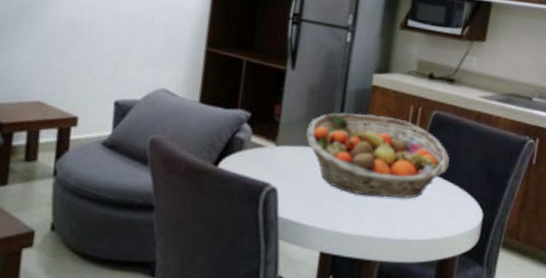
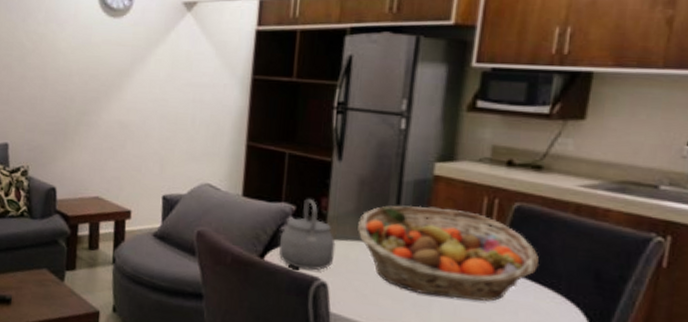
tea kettle: none [233,105,286,177] -> present [279,198,336,271]

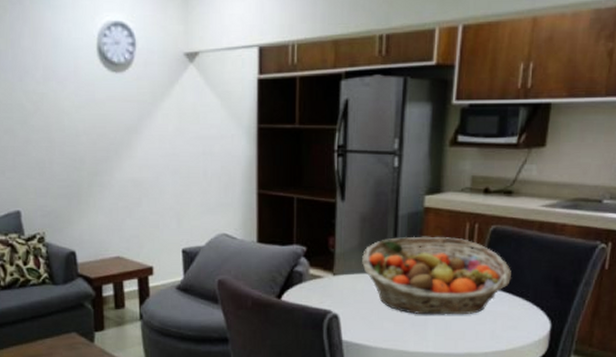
tea kettle: present [279,198,336,271] -> none [294,239,344,305]

